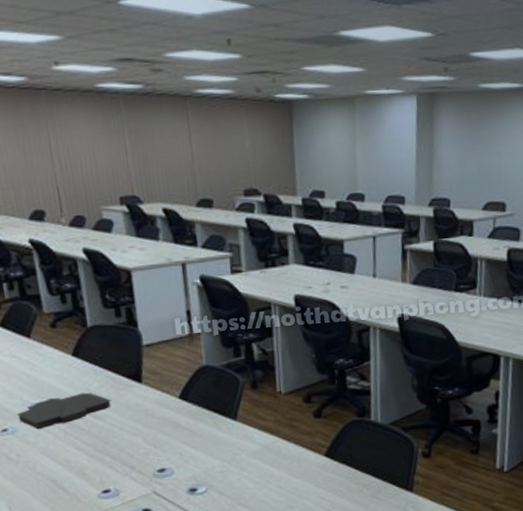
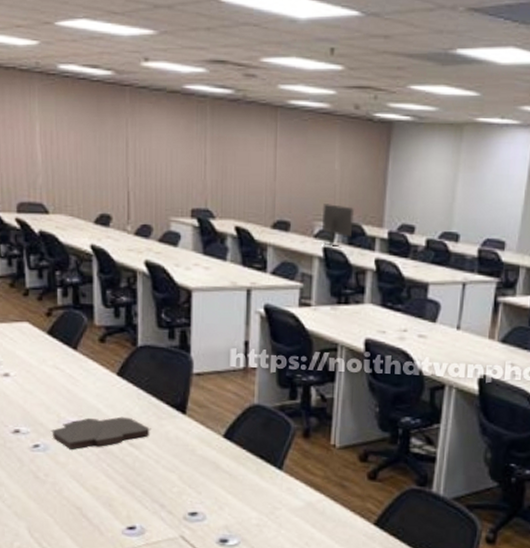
monitor: none [240,179,270,218] -> present [322,204,354,248]

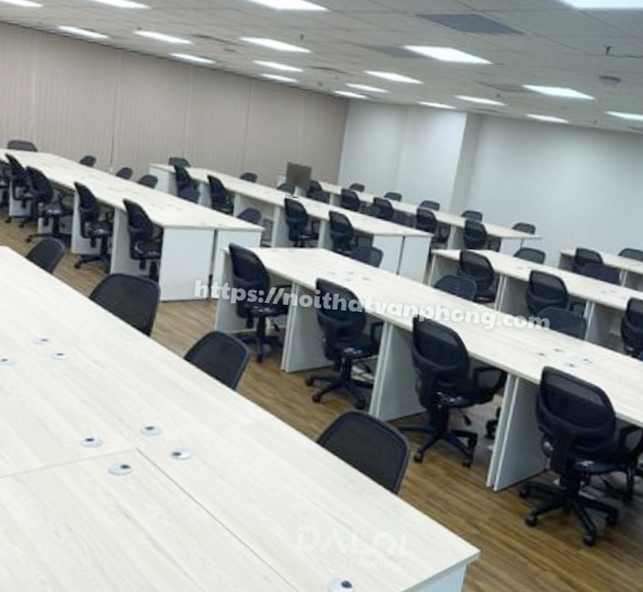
papers: present [50,416,151,449] -> none [19,336,117,365]

